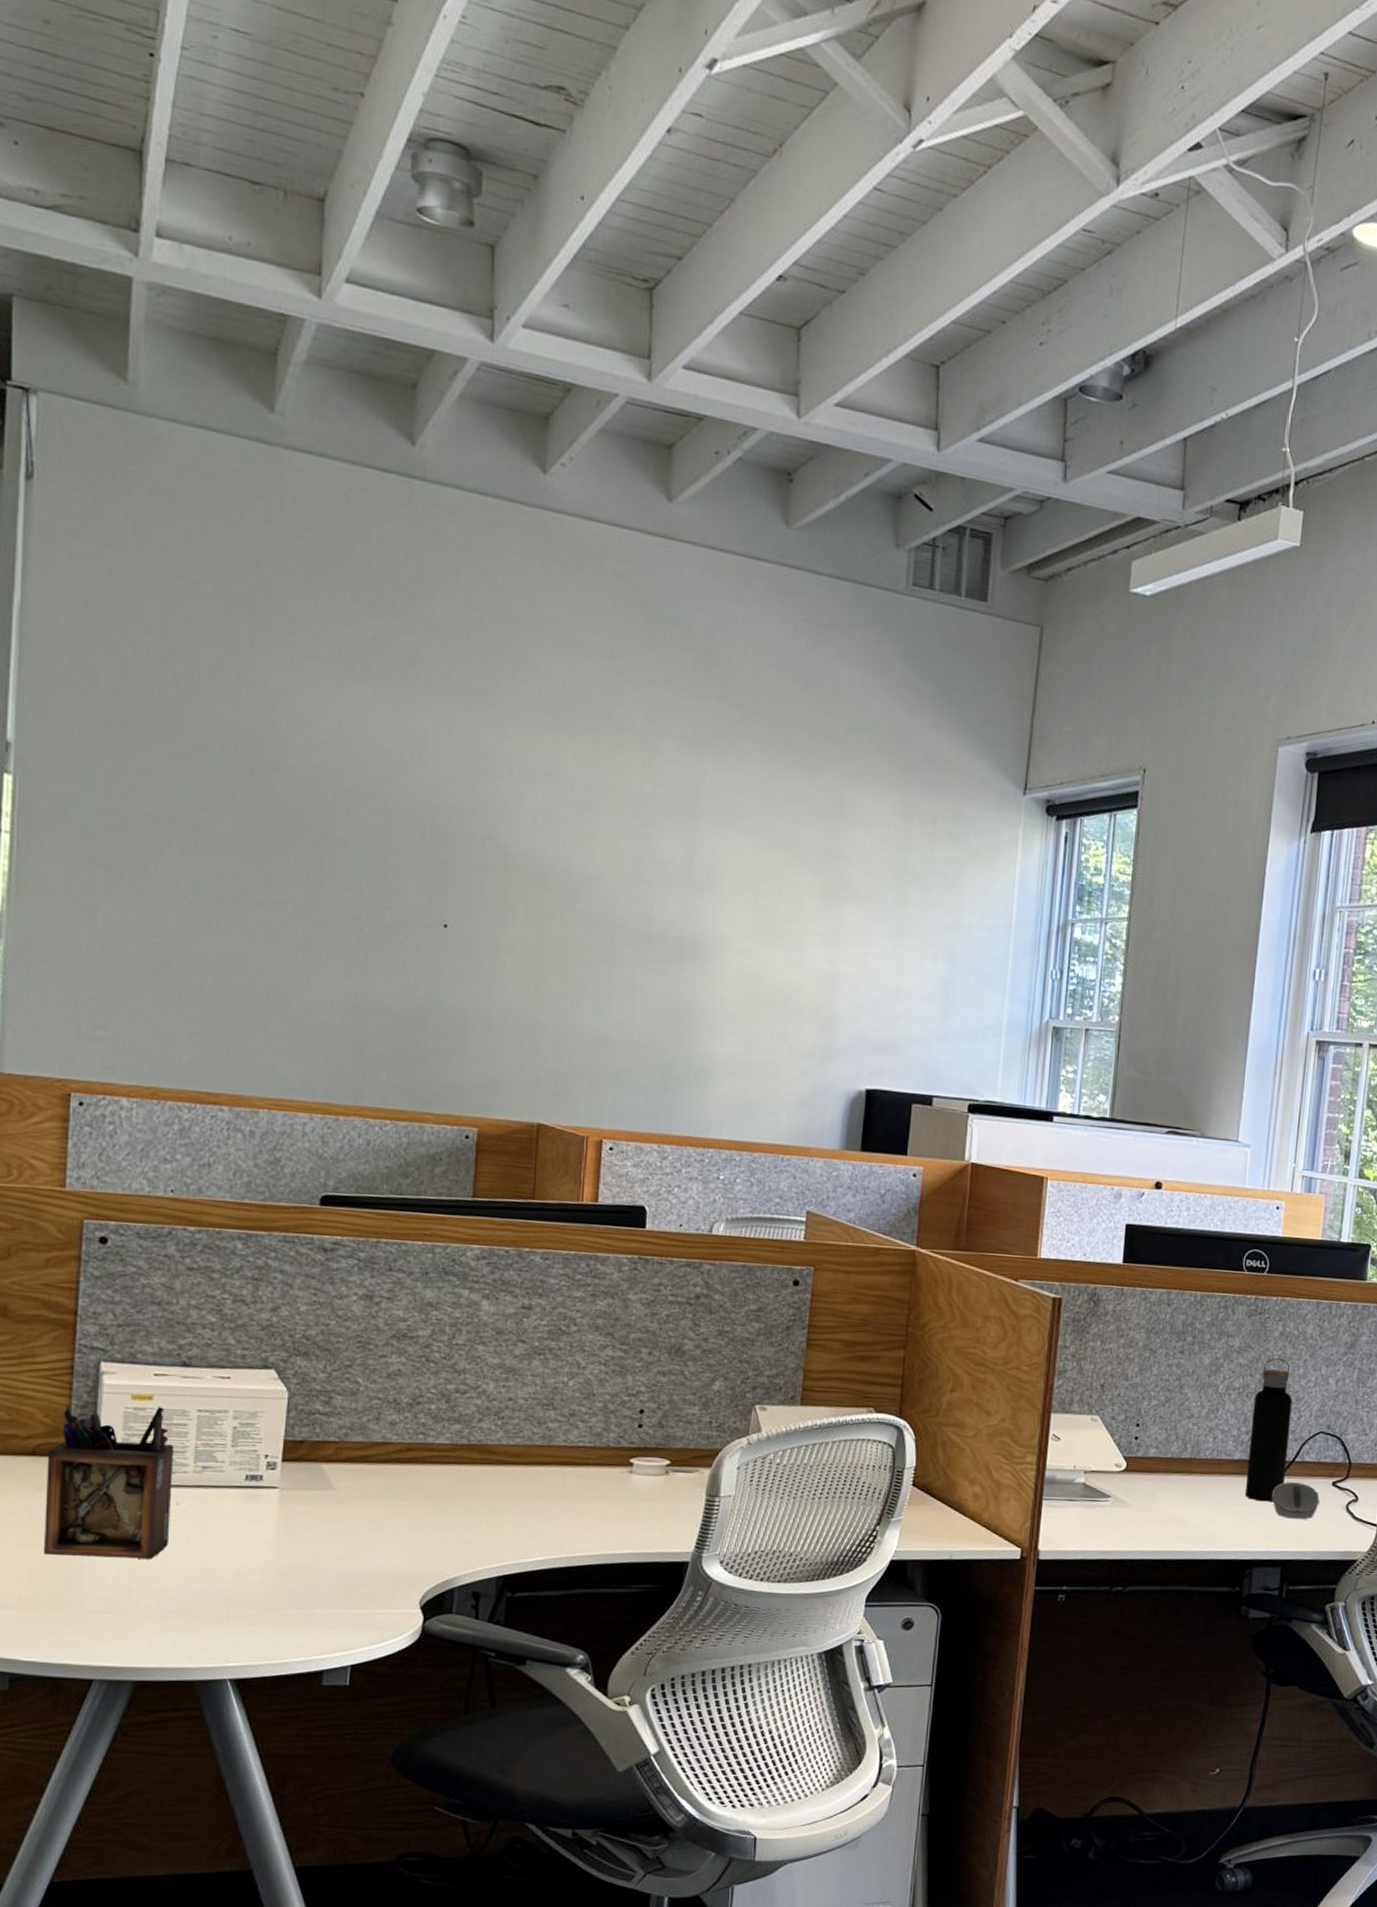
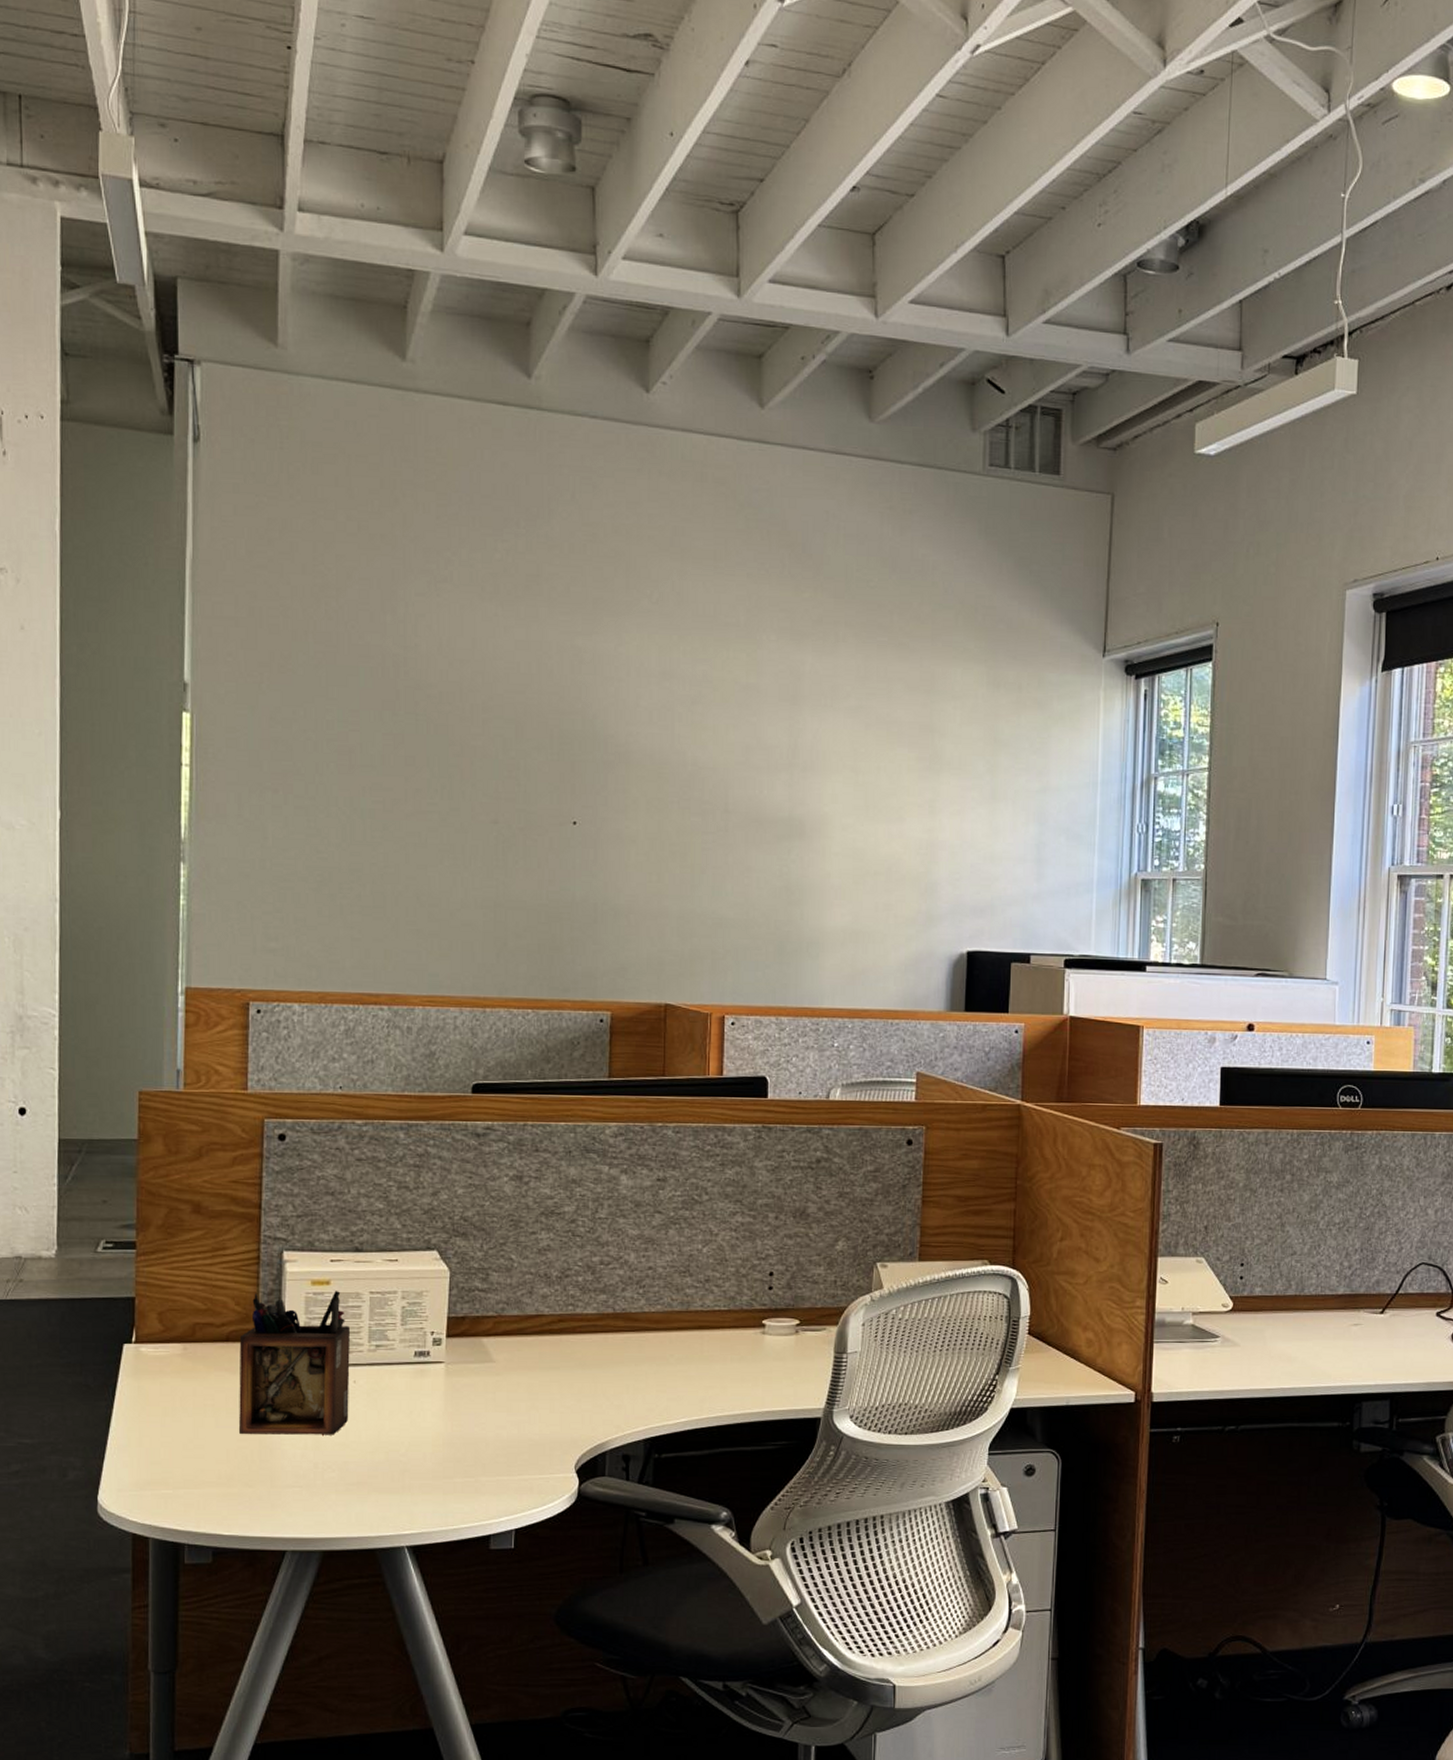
water bottle: present [1244,1358,1293,1502] -> none [1350,1192,1393,1336]
computer mouse: present [1271,1482,1320,1521] -> none [1376,1314,1425,1352]

